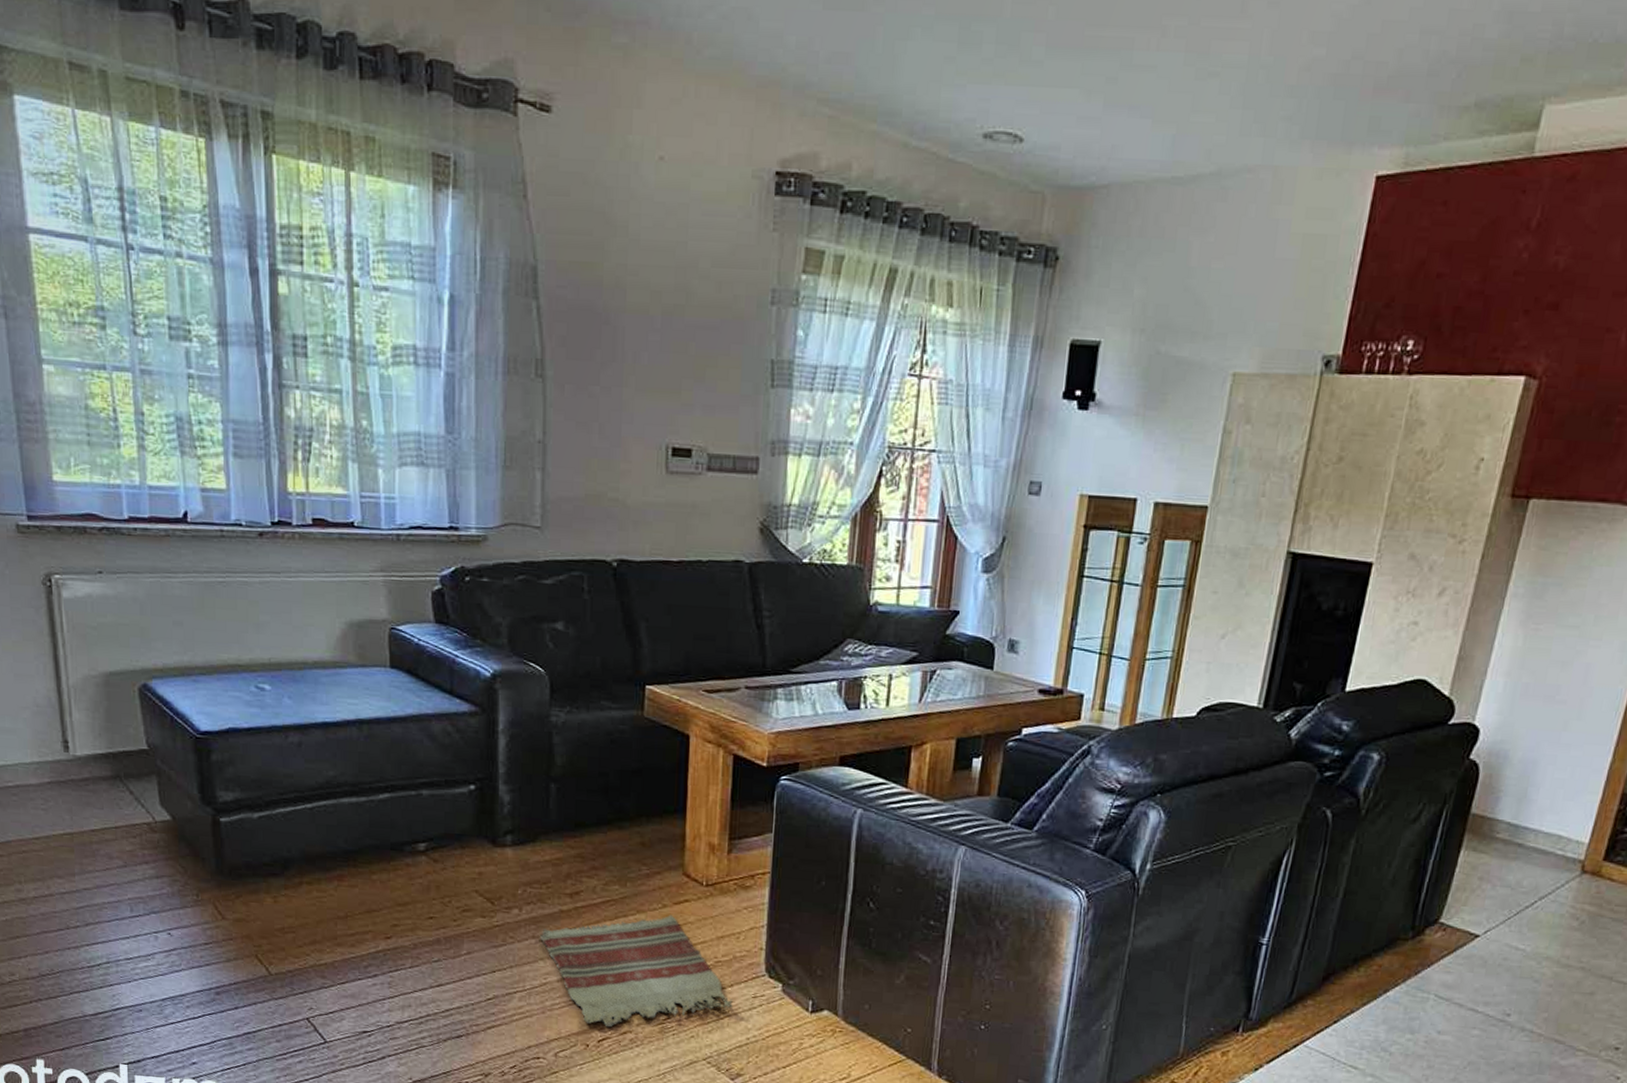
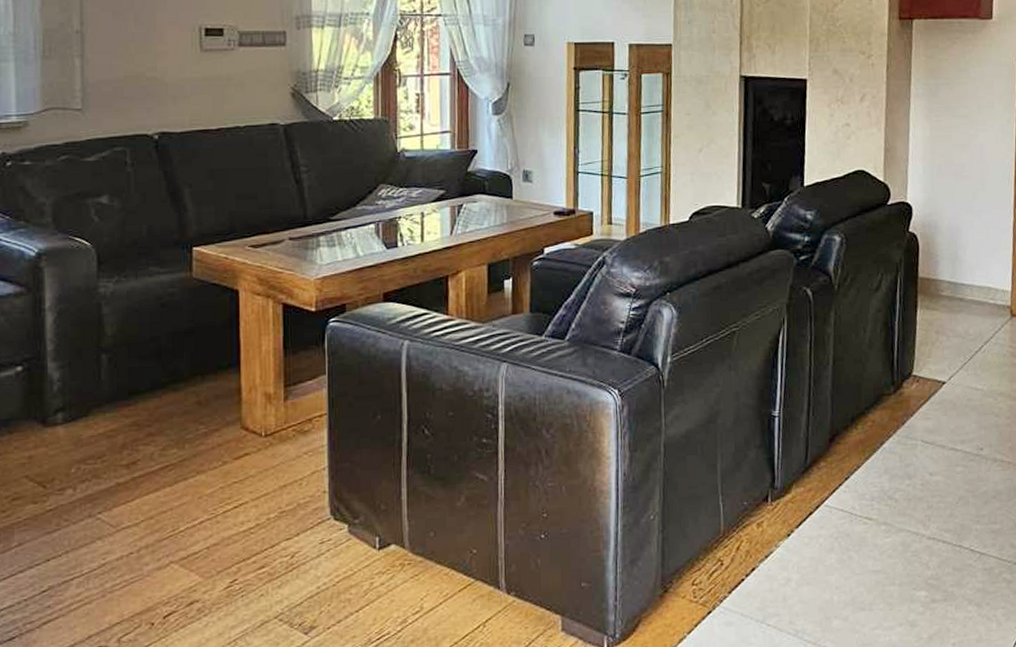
rug: present [540,914,733,1028] -> none [97,471,300,601]

